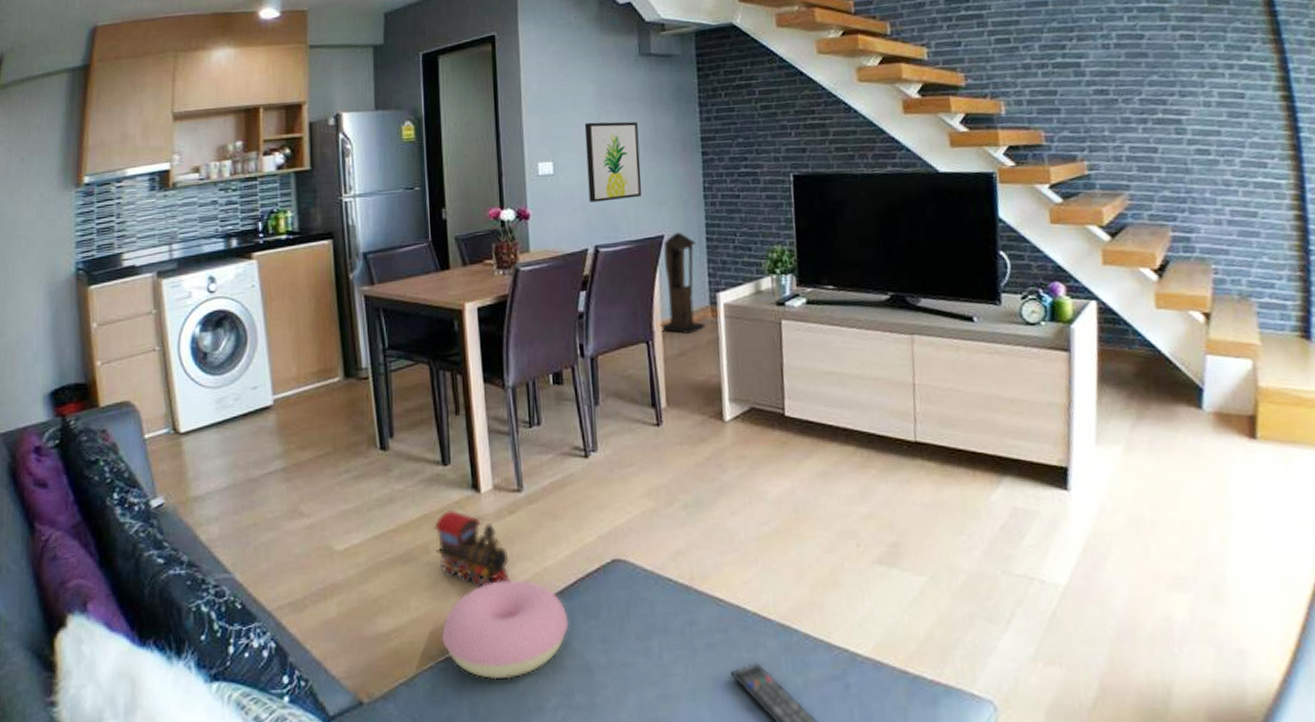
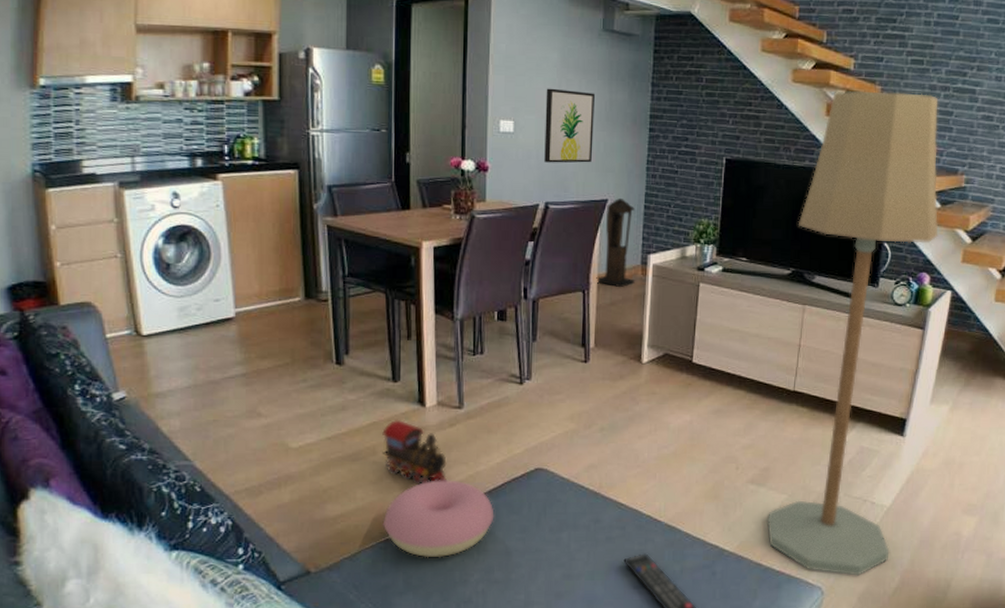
floor lamp: none [888,75,1078,683] -> present [766,91,939,576]

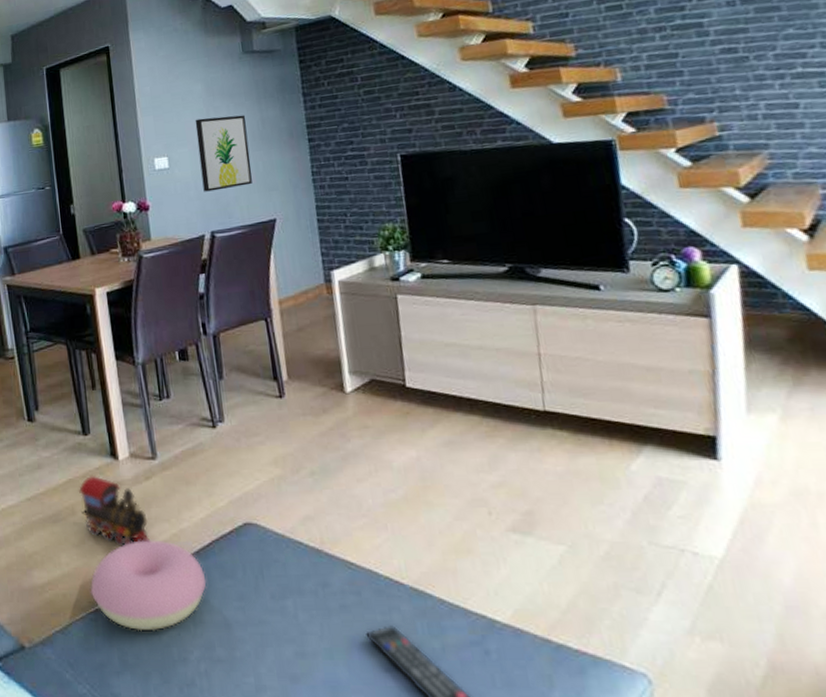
lantern: present [596,198,635,287] -> none [276,216,321,311]
floor lamp: present [766,91,939,576] -> none [503,40,741,658]

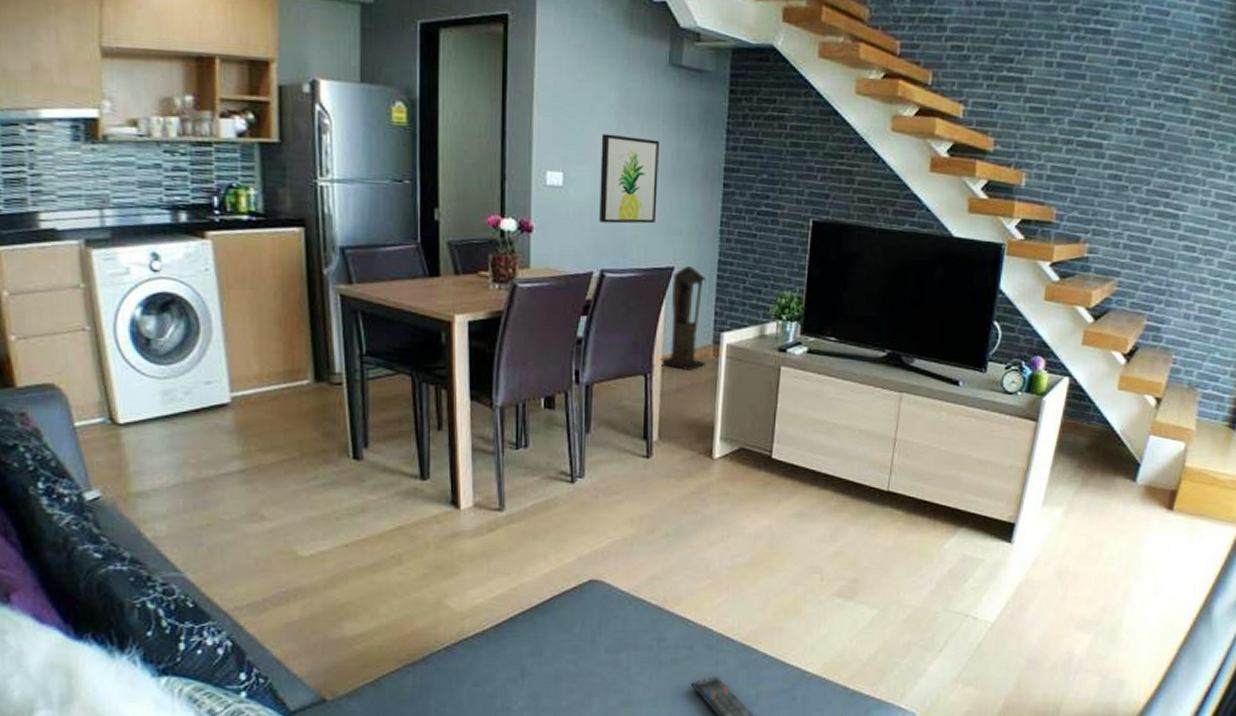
toy train: present [79,475,150,546] -> none [409,523,485,599]
cushion: present [90,540,207,631] -> none [410,593,542,683]
lantern: none [276,216,321,311] -> present [660,266,706,370]

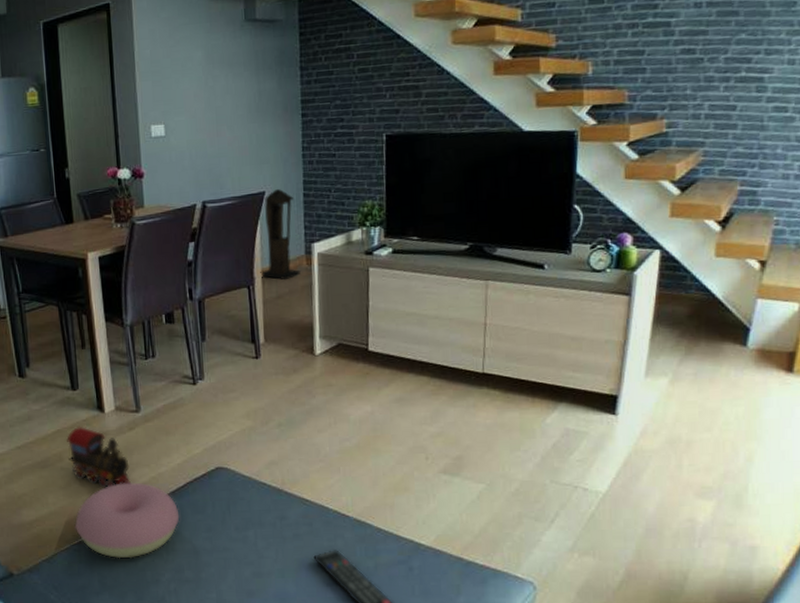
toy train: none [409,523,485,599] -> present [66,426,131,488]
cushion: none [410,593,542,683] -> present [74,482,180,559]
wall art: present [599,133,660,224] -> none [193,85,246,162]

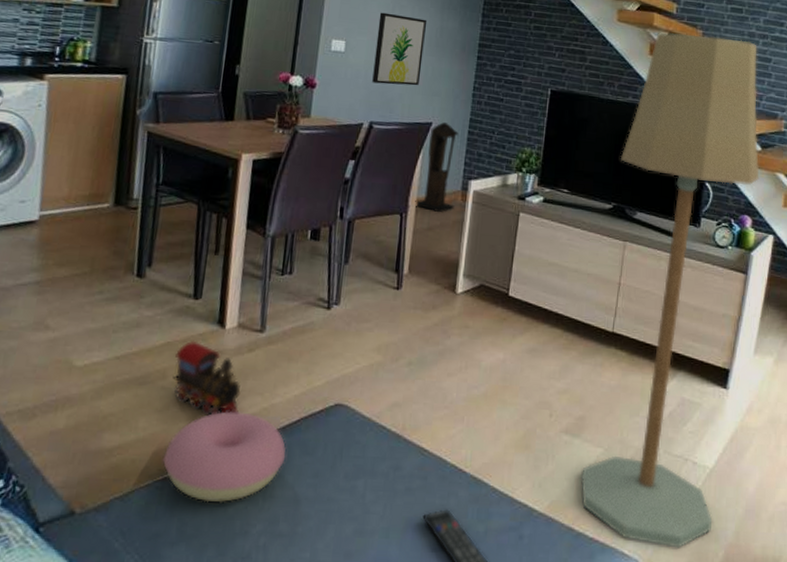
wall art: none [193,85,246,162] -> present [372,12,428,86]
floor lamp: none [464,35,639,569] -> present [580,32,760,548]

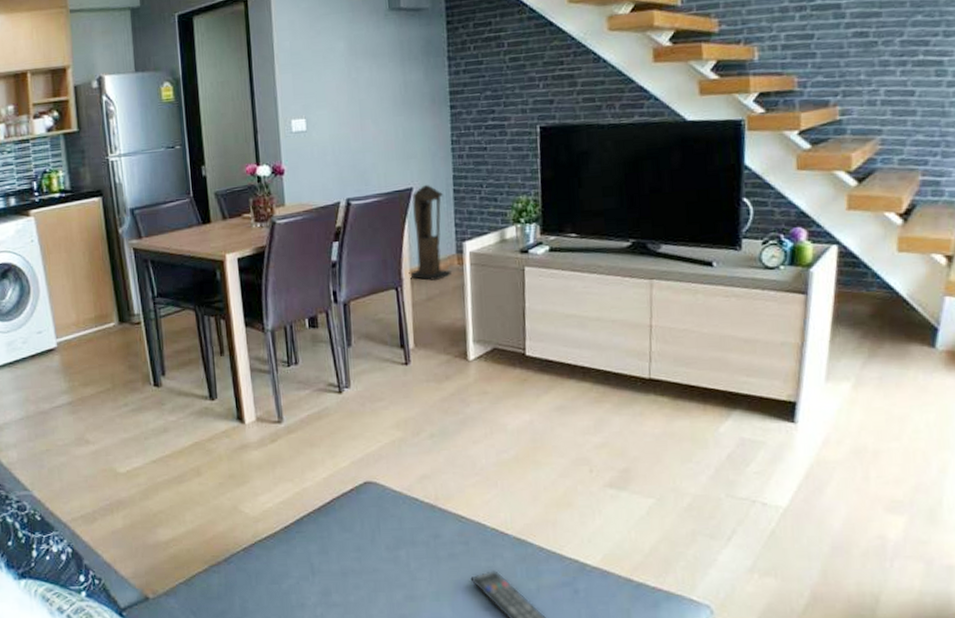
cushion: present [162,411,287,503] -> none [213,498,326,581]
toy train: present [172,340,241,416] -> none [205,438,273,505]
wall art: present [372,12,428,86] -> none [335,77,391,158]
floor lamp: present [580,32,760,548] -> none [632,19,812,591]

